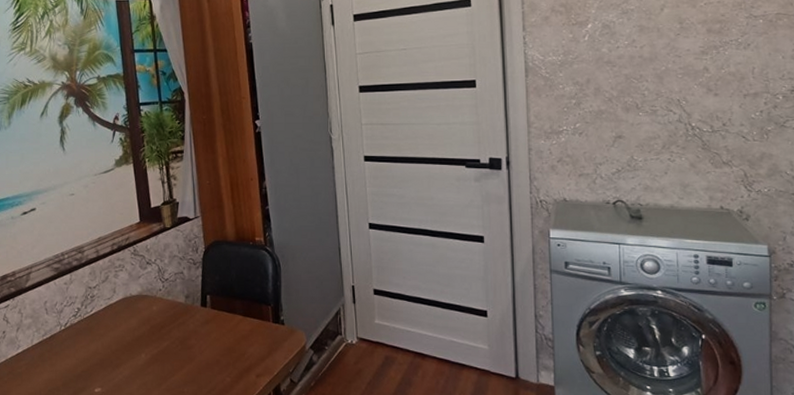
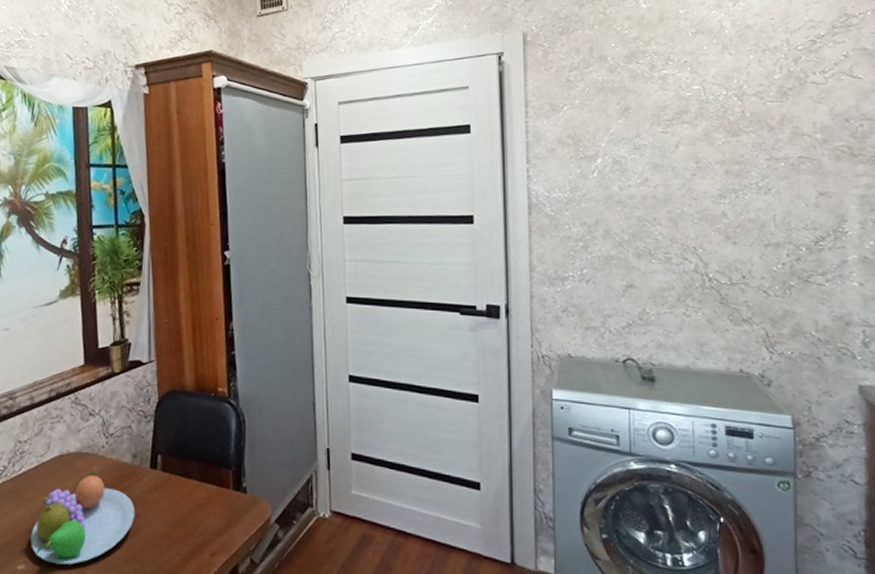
fruit bowl: none [104,311,191,387] -> present [30,472,135,565]

